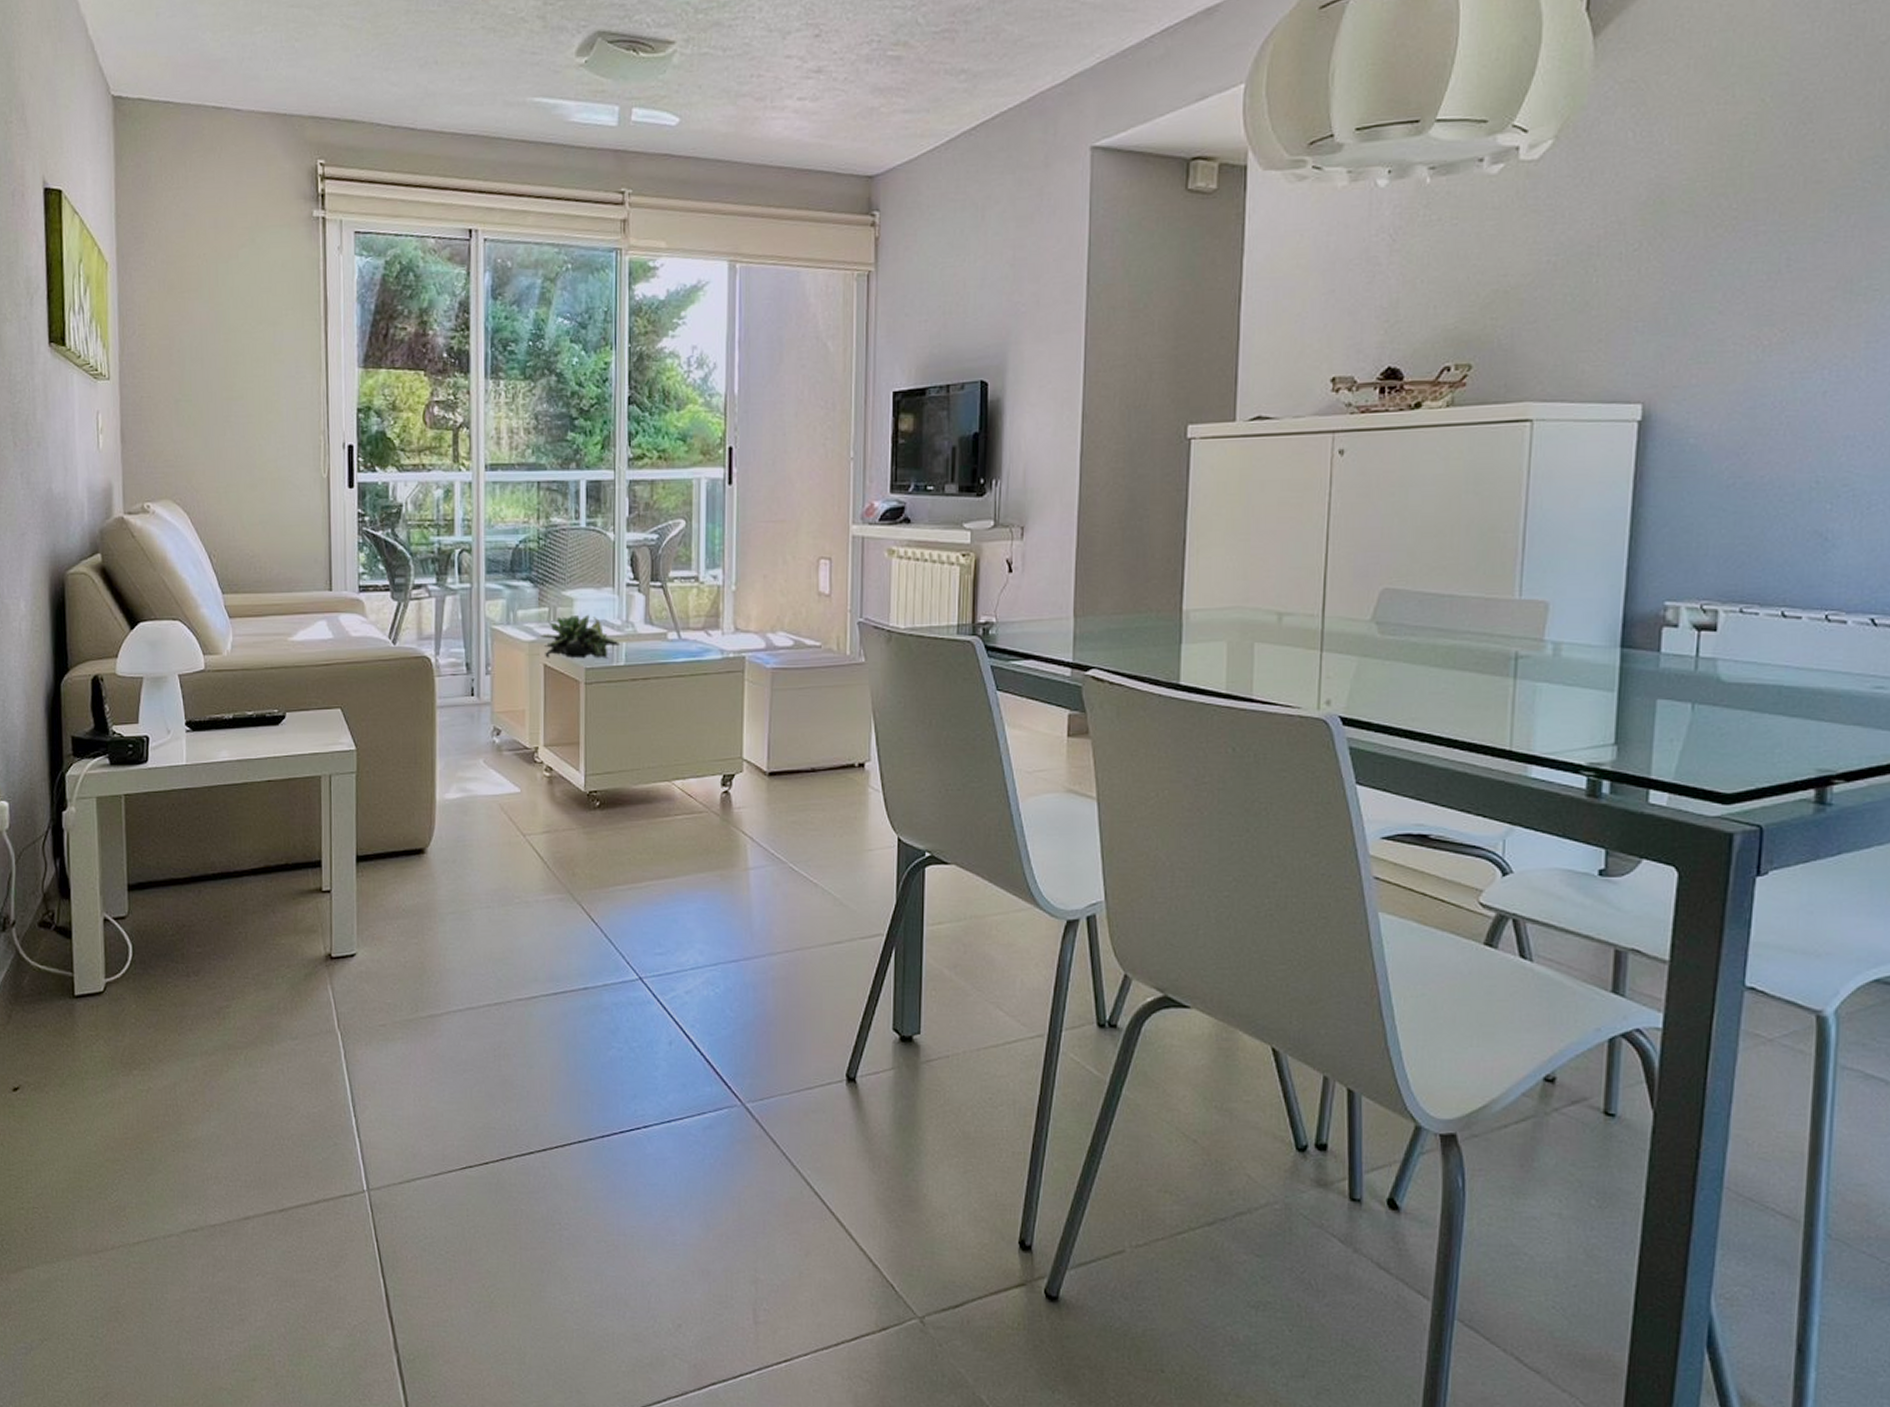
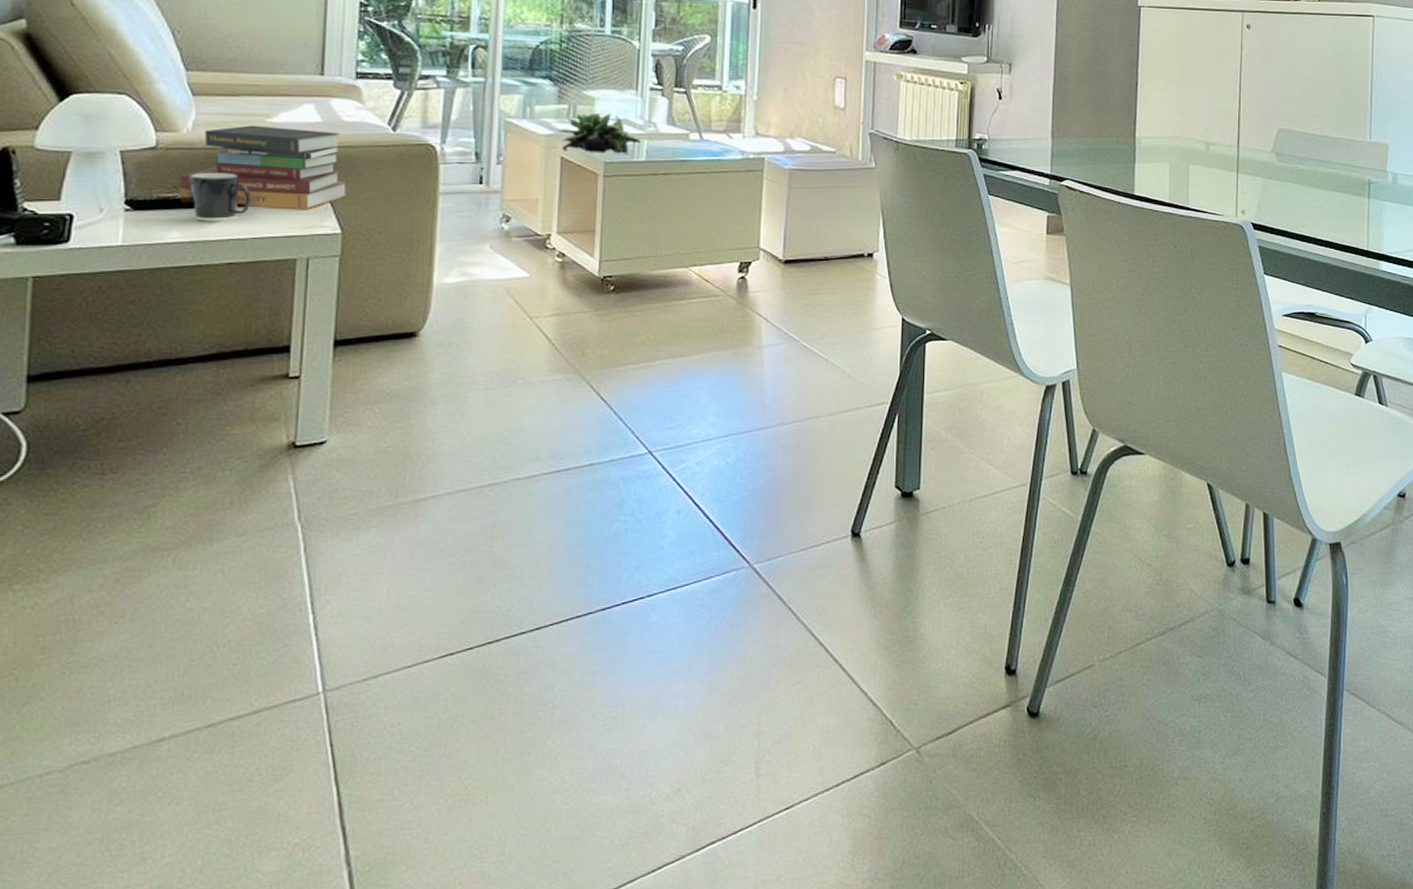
books: none [224,644,359,727] -> present [179,125,348,210]
mug: none [232,692,281,741] -> present [189,172,251,222]

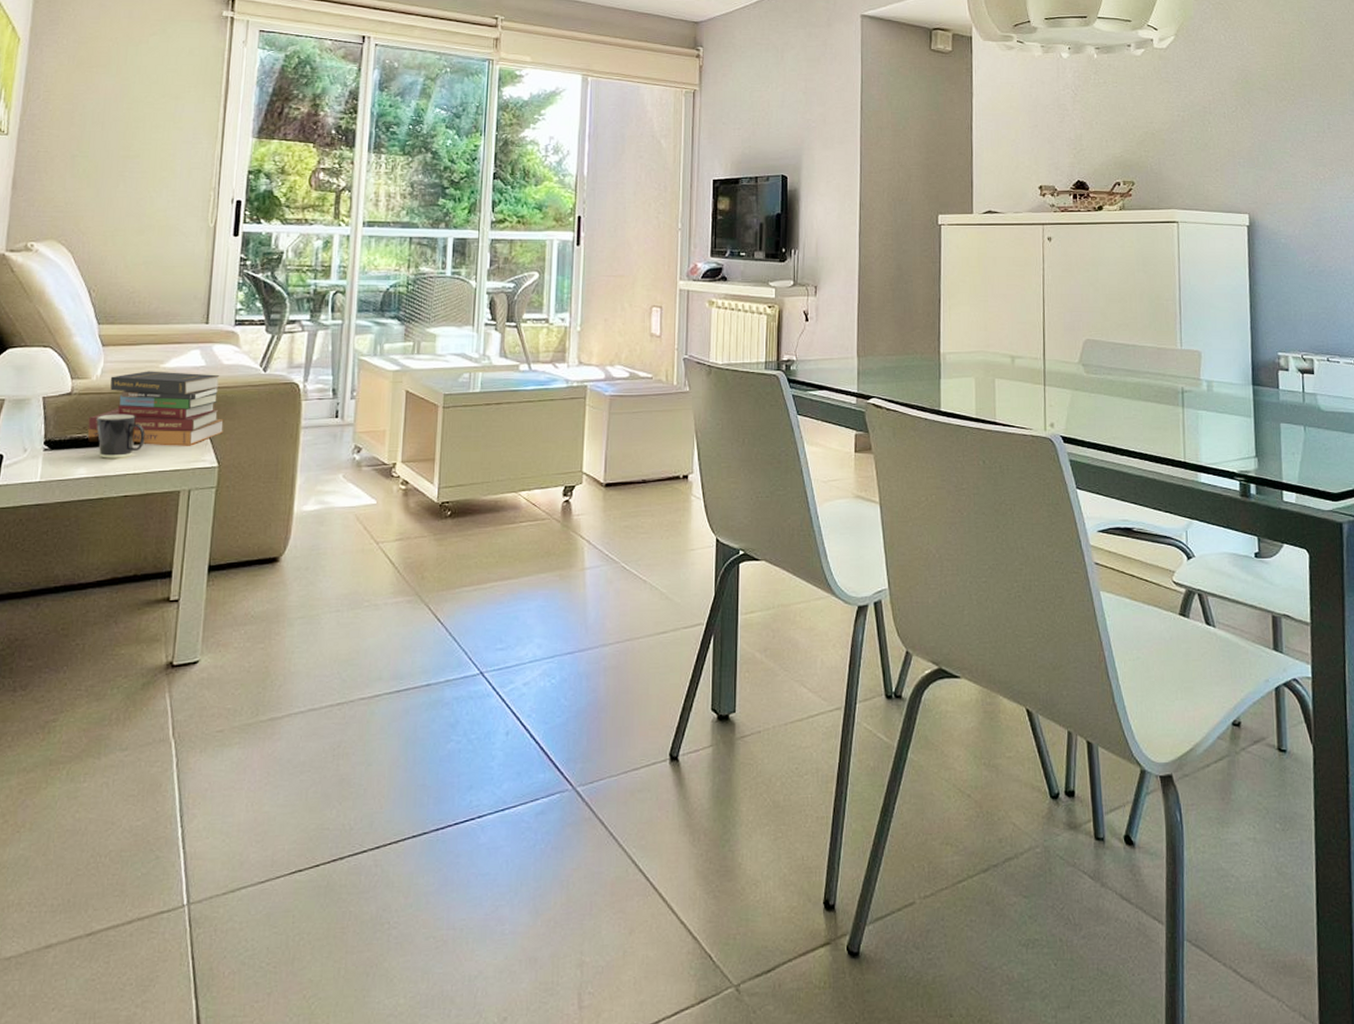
succulent plant: present [558,112,642,154] -> none [404,348,477,386]

